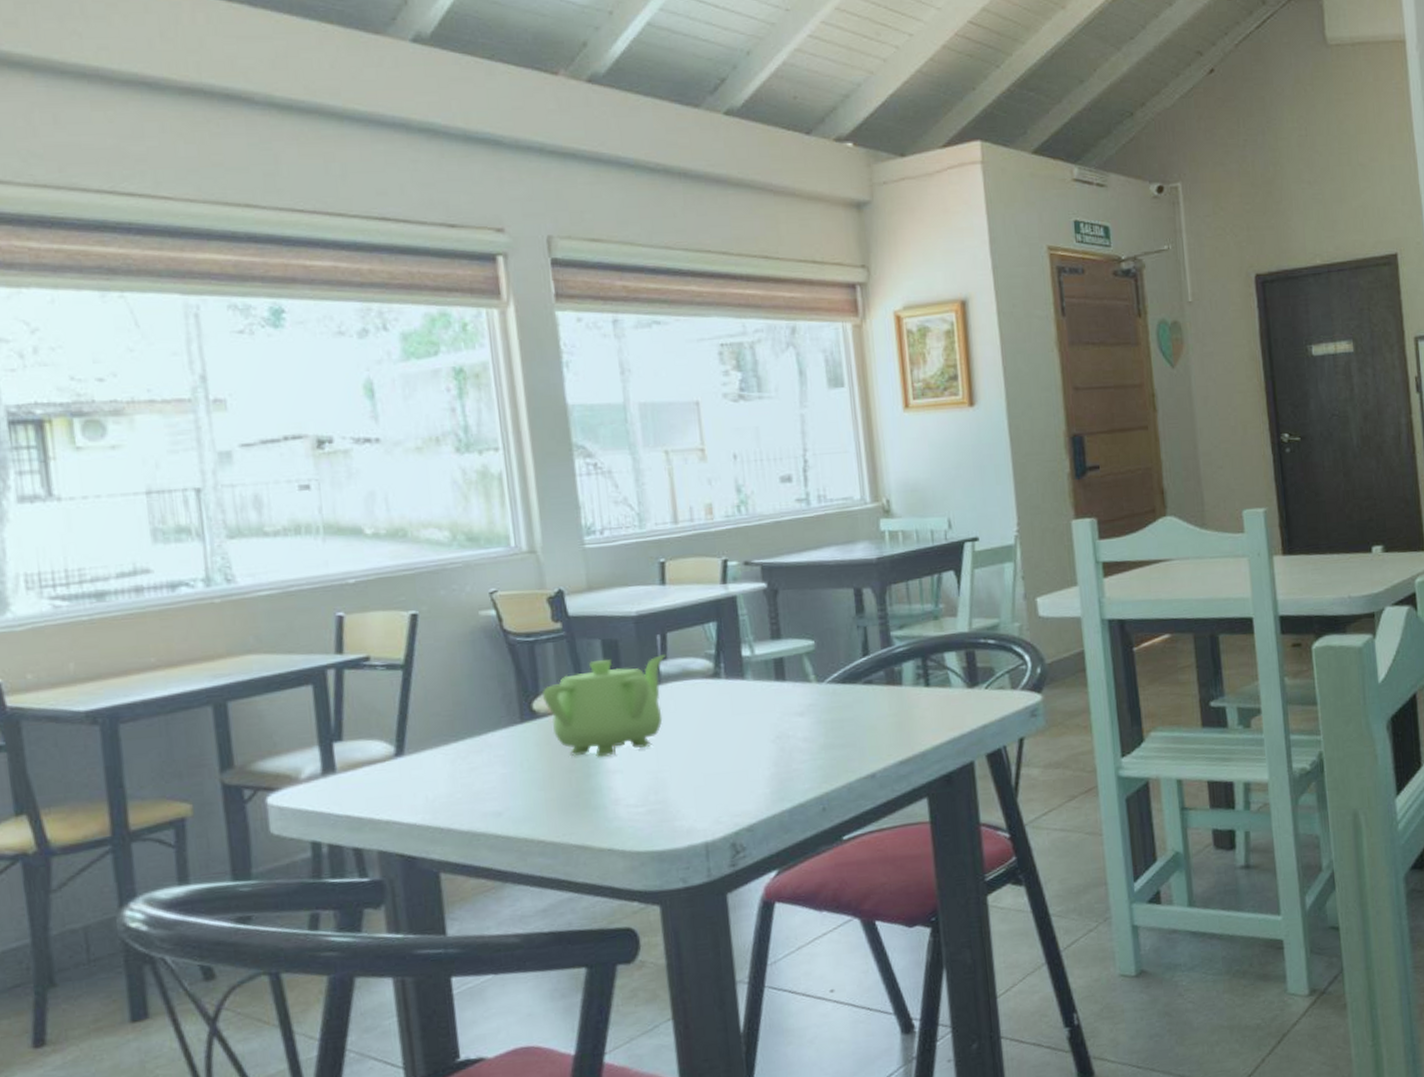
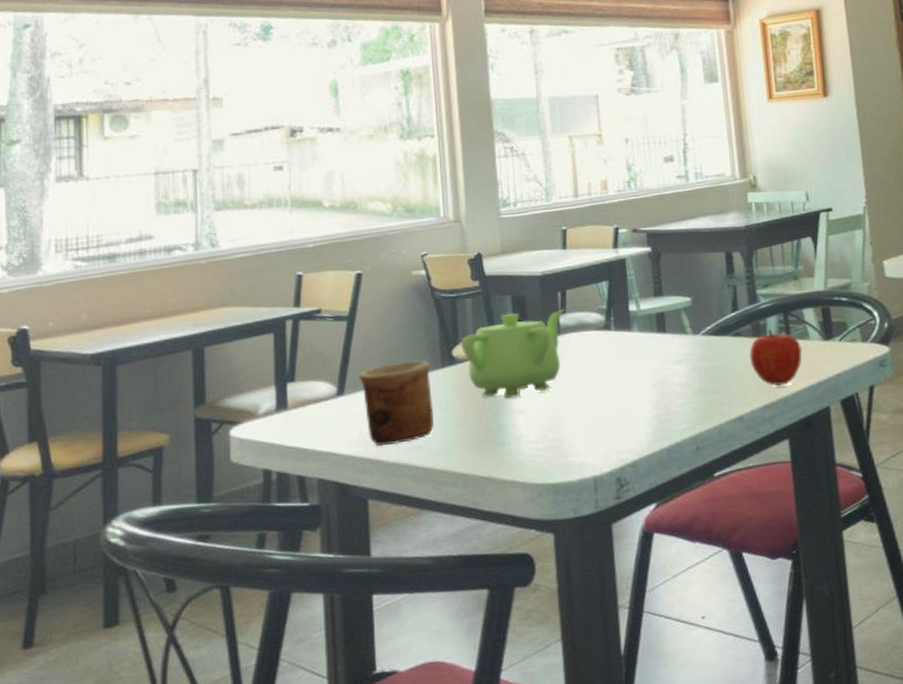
cup: none [421,714,516,814] -> present [359,359,435,447]
fruit: none [883,676,944,740] -> present [750,329,803,386]

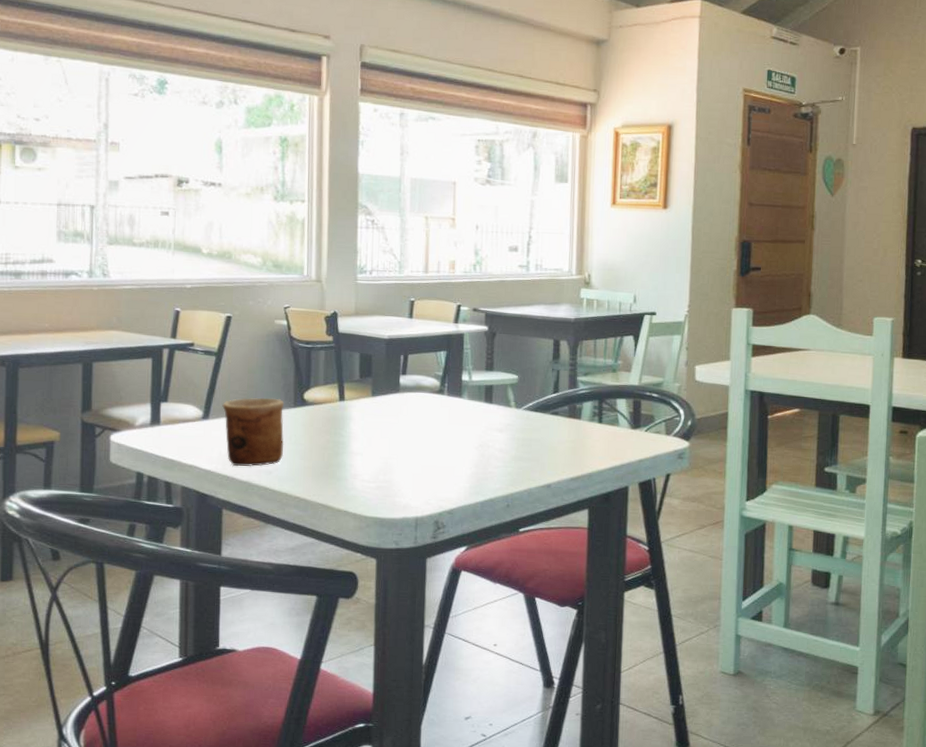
teapot: present [461,309,566,399] -> none [312,369,406,441]
fruit: present [750,329,803,386] -> none [564,413,611,463]

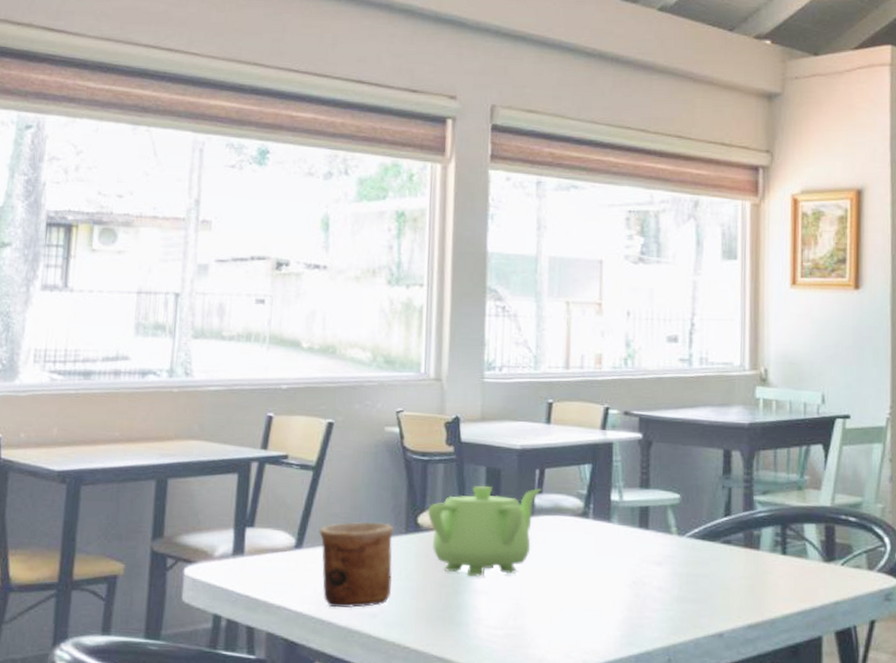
teapot: none [312,369,406,441] -> present [428,486,542,577]

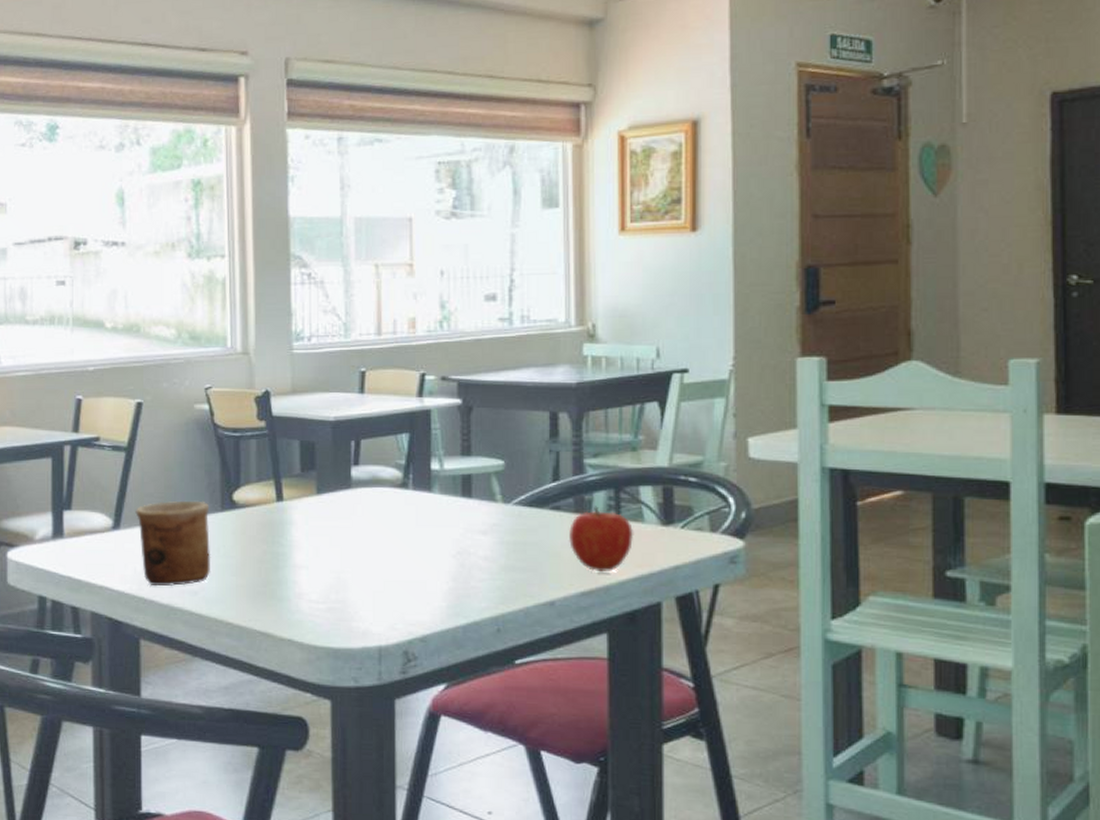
teapot: present [428,486,542,577] -> none [243,460,359,552]
fruit: none [738,541,799,606] -> present [569,506,634,572]

